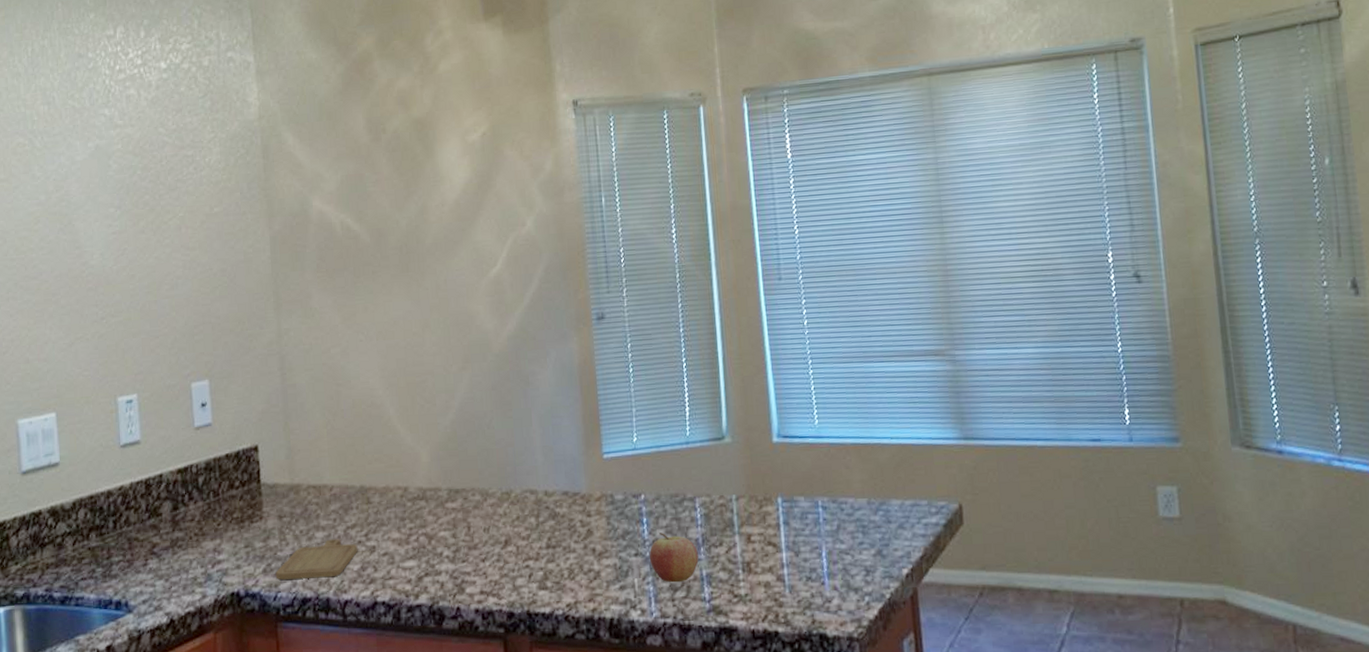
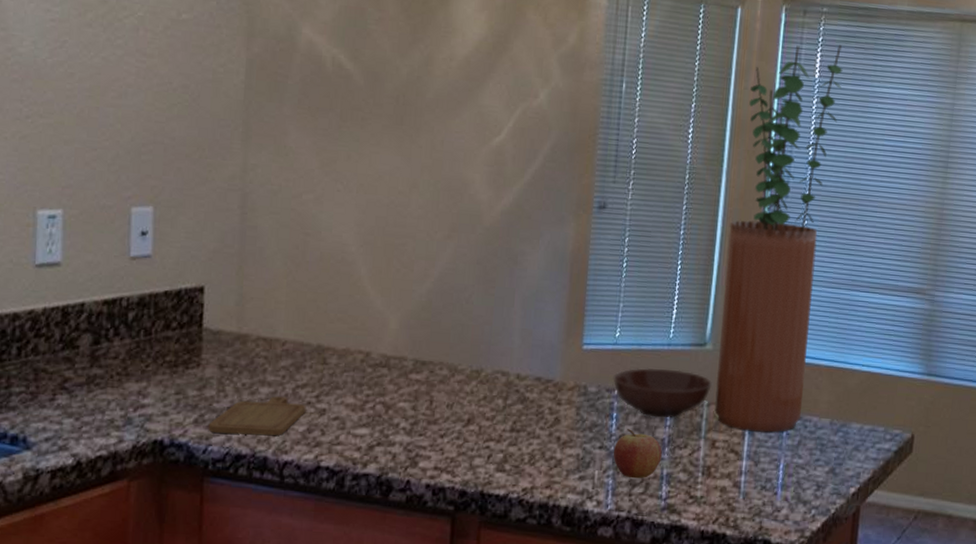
bowl: none [637,467,738,518] -> present [612,368,713,418]
vase: none [725,122,835,521] -> present [714,45,843,433]

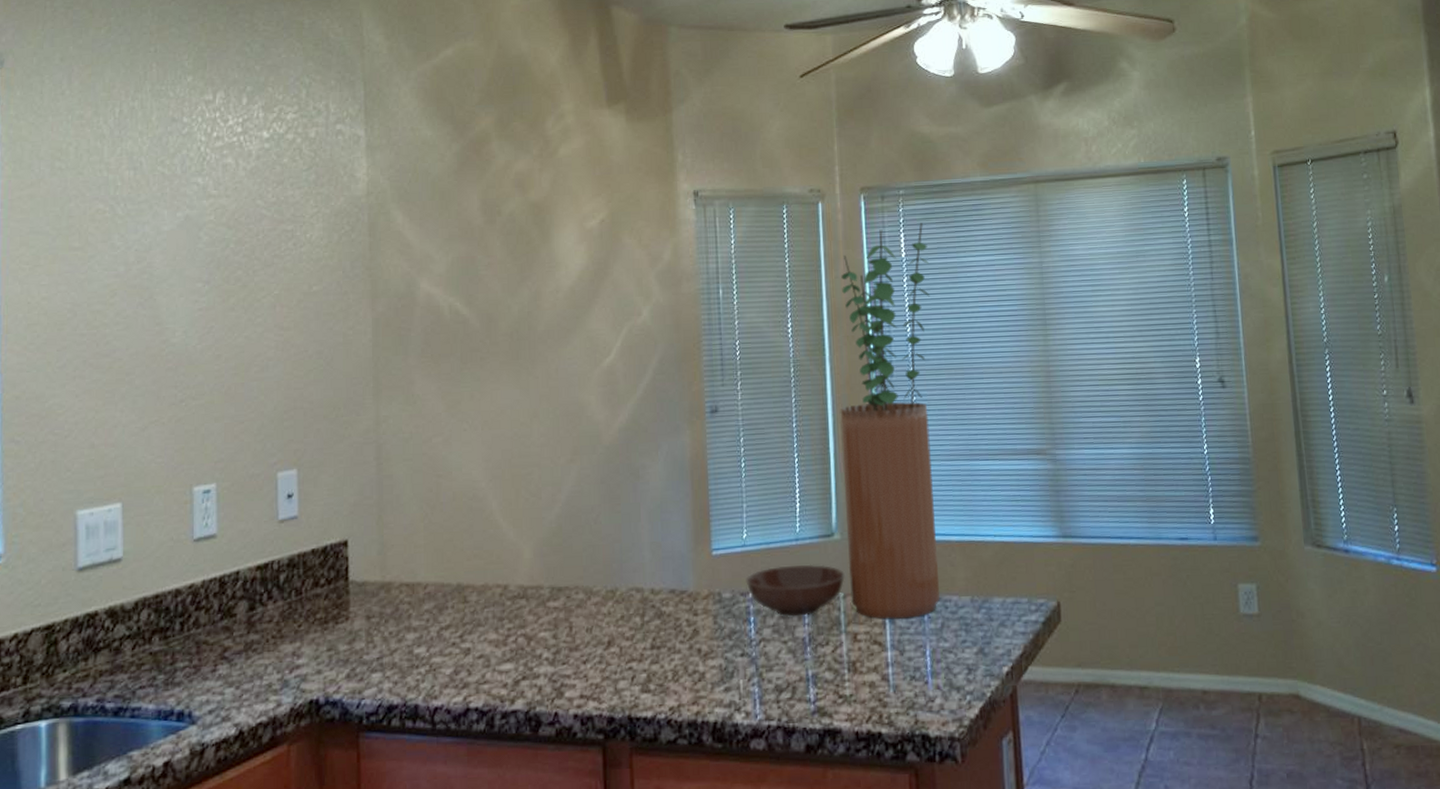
chopping board: present [208,396,306,436] -> none [360,641,452,685]
fruit: present [613,429,662,479] -> none [755,632,805,684]

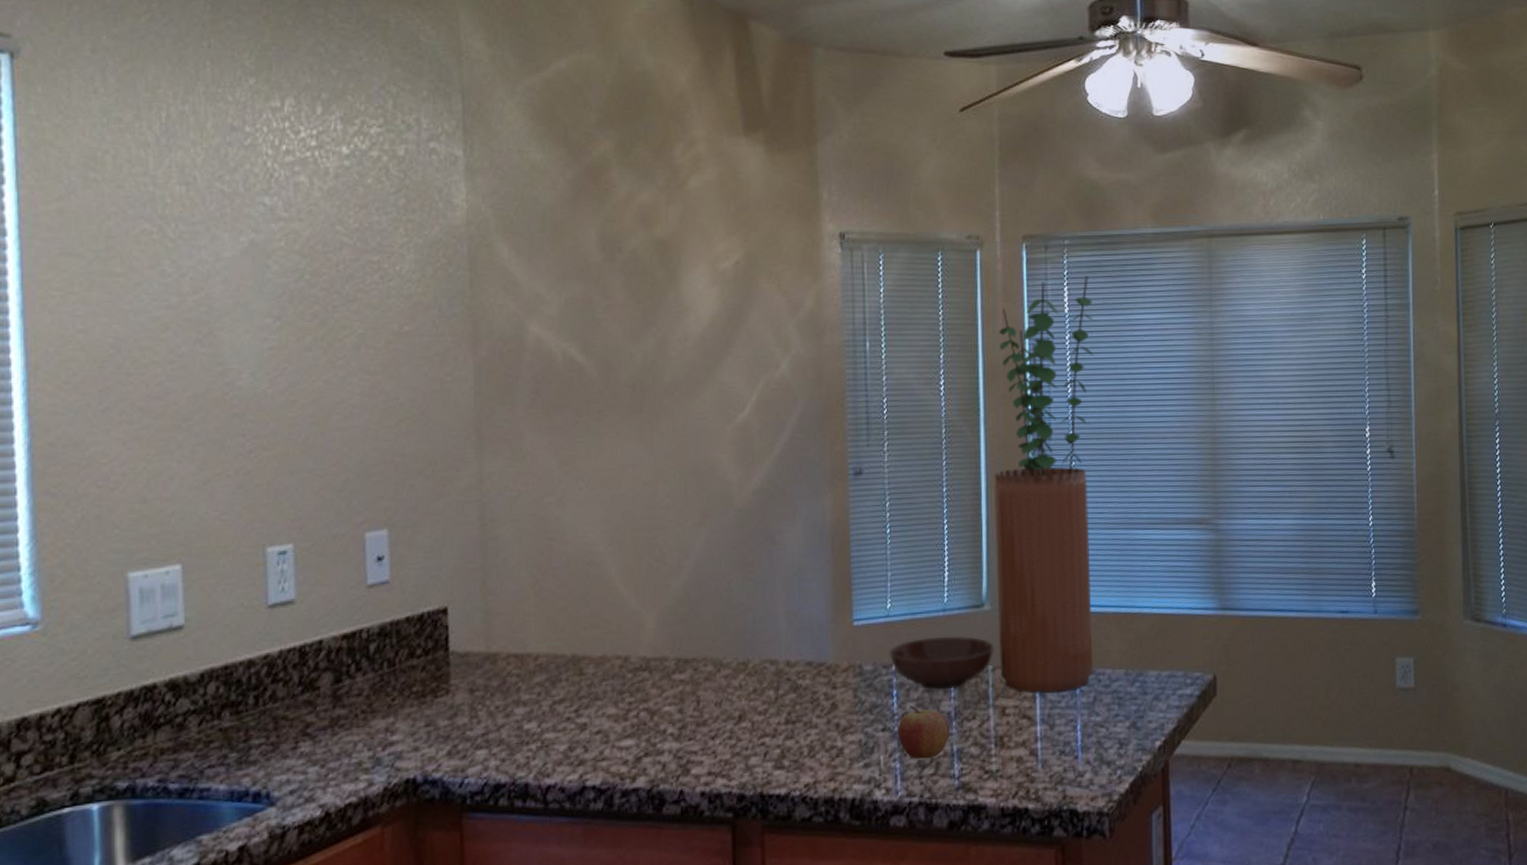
fruit: none [755,632,805,684] -> present [897,706,950,759]

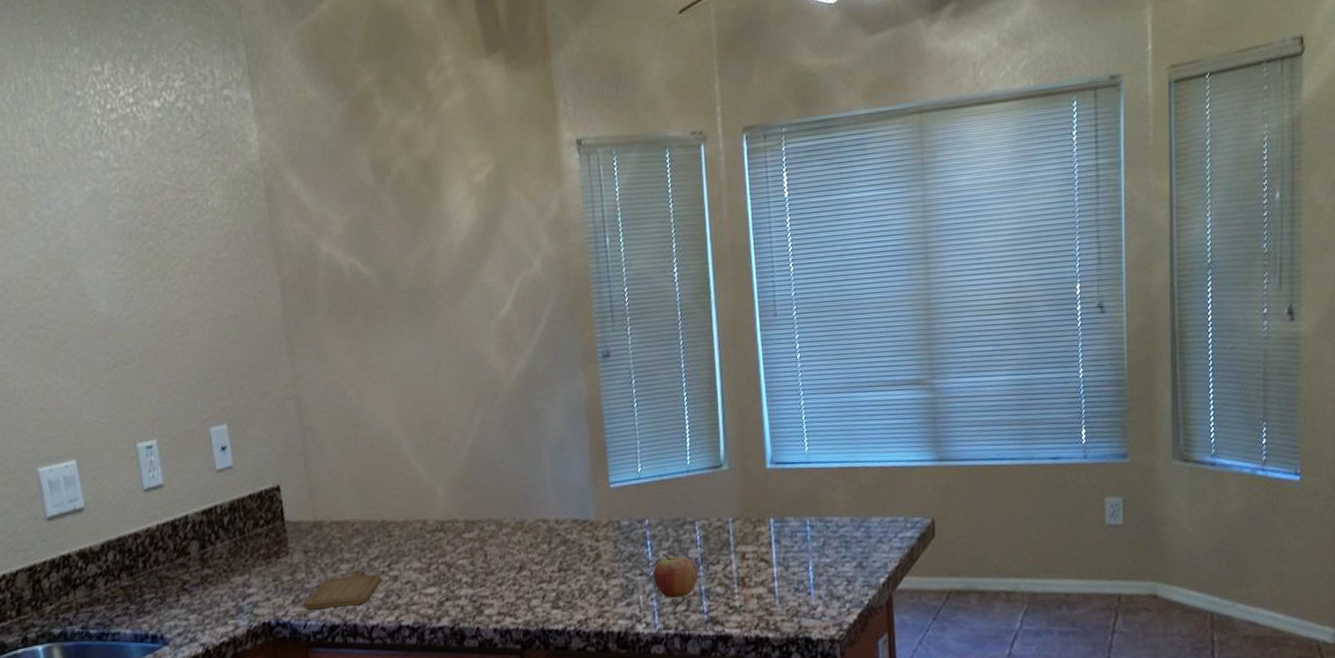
chopping board: none [463,715,566,763] -> present [304,570,382,609]
bowl: present [888,635,996,690] -> none [641,493,734,540]
vase: present [994,276,1093,693] -> none [725,161,821,540]

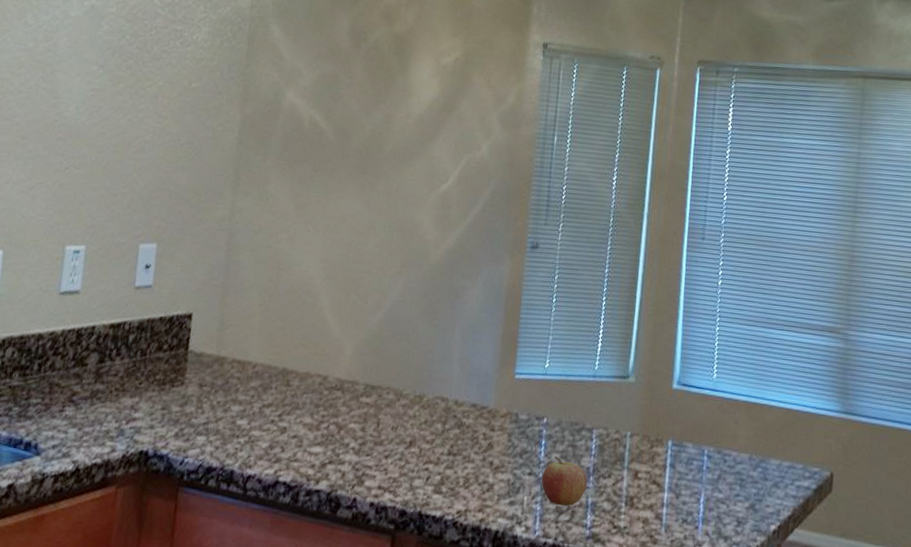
chopping board: present [304,570,382,609] -> none [186,414,270,451]

